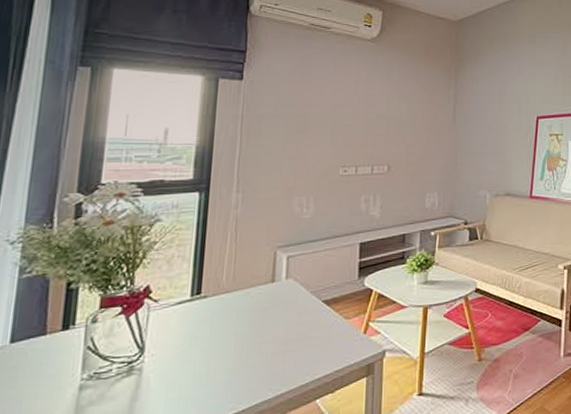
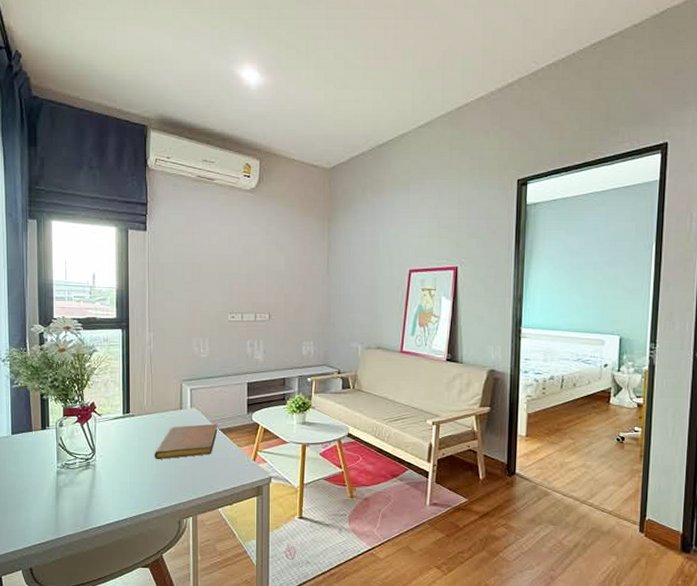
notebook: none [231,295,321,349] -> present [154,424,218,459]

